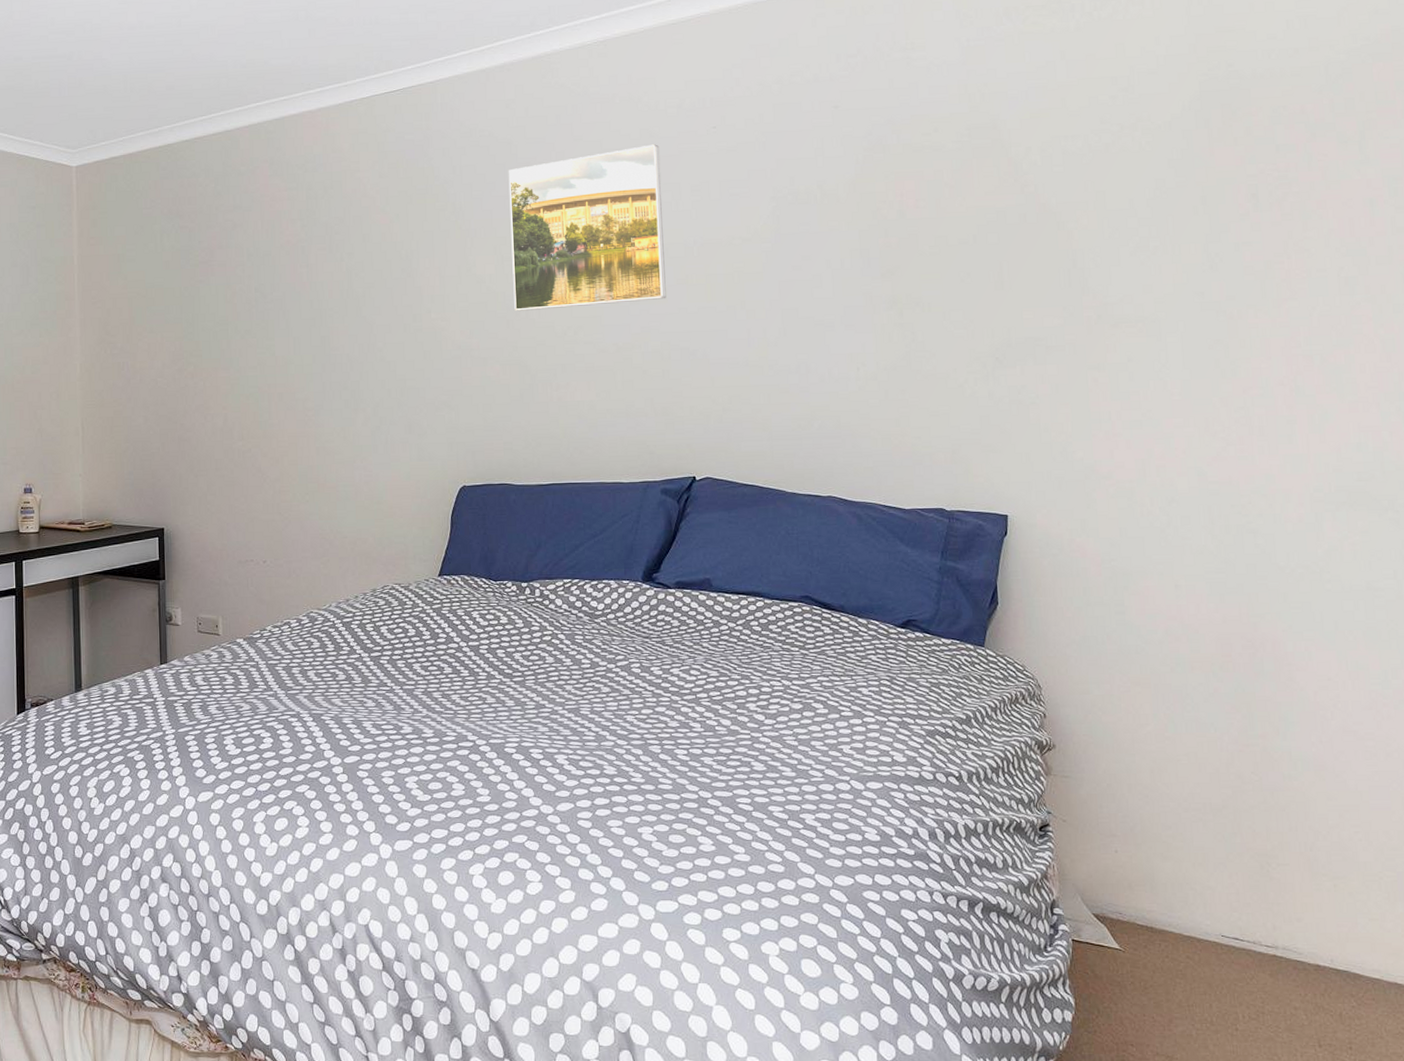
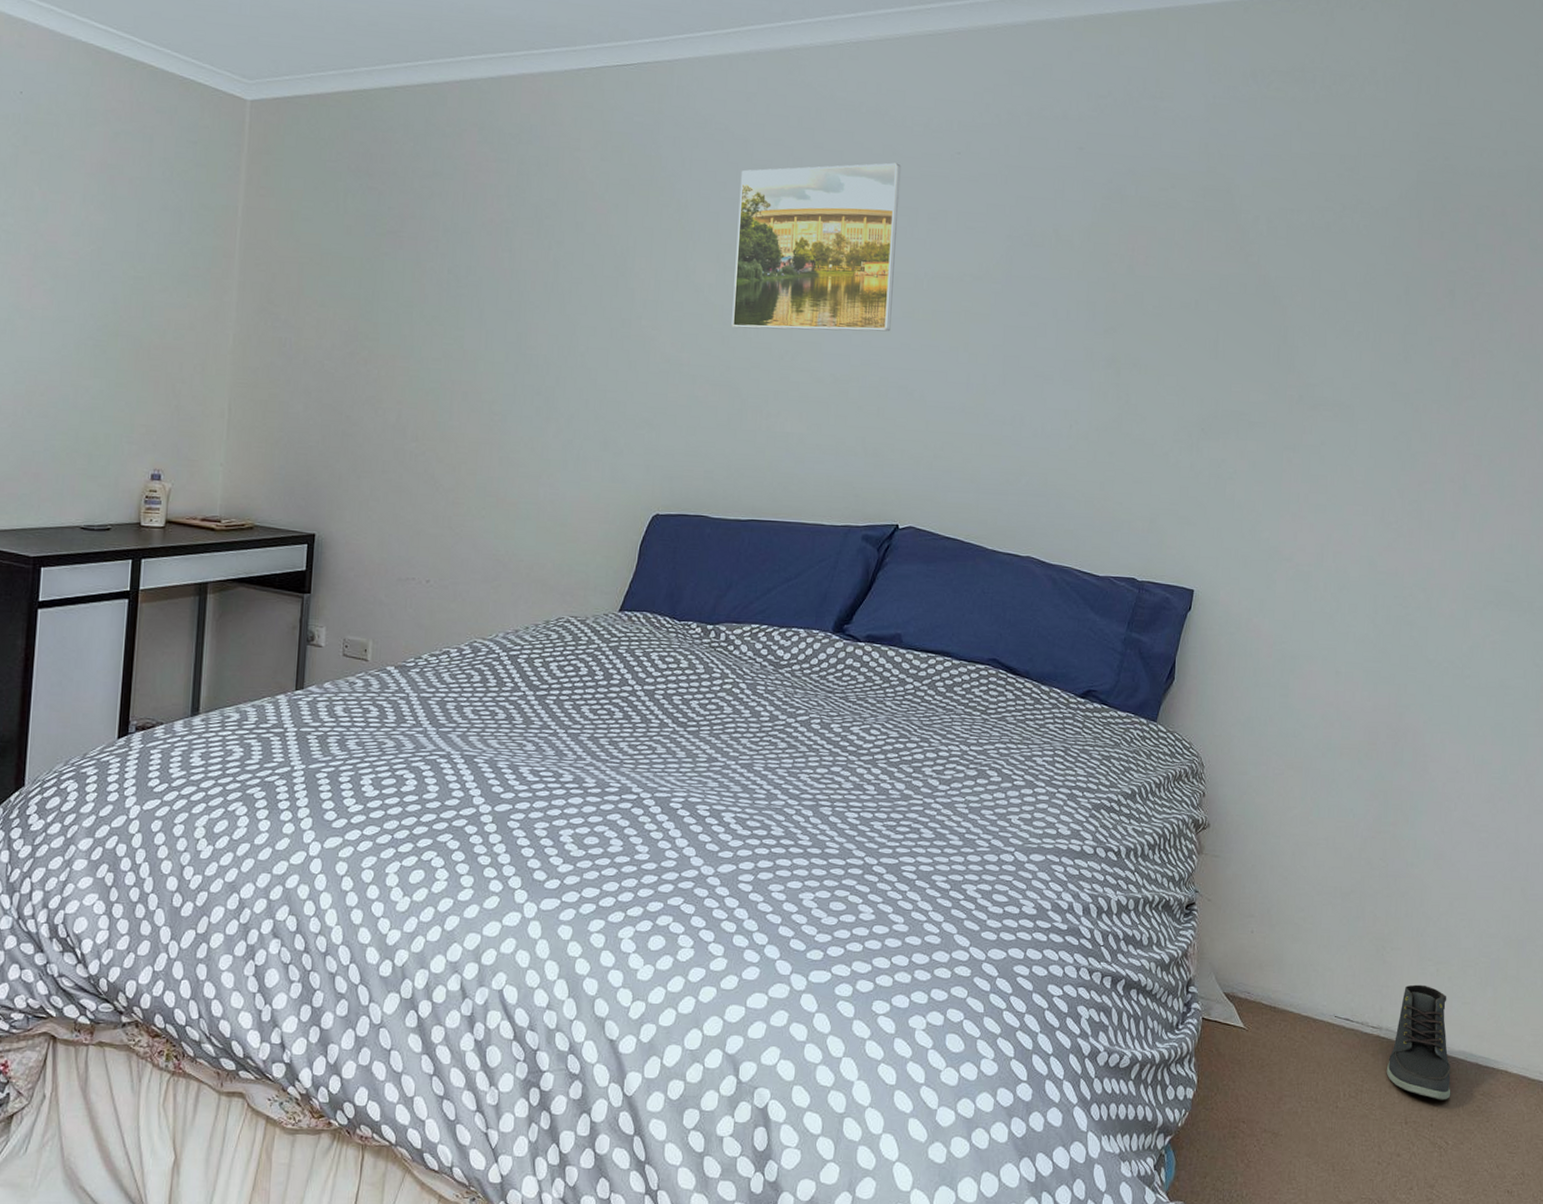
sneaker: none [1289,901,1369,1022] -> present [1386,984,1451,1100]

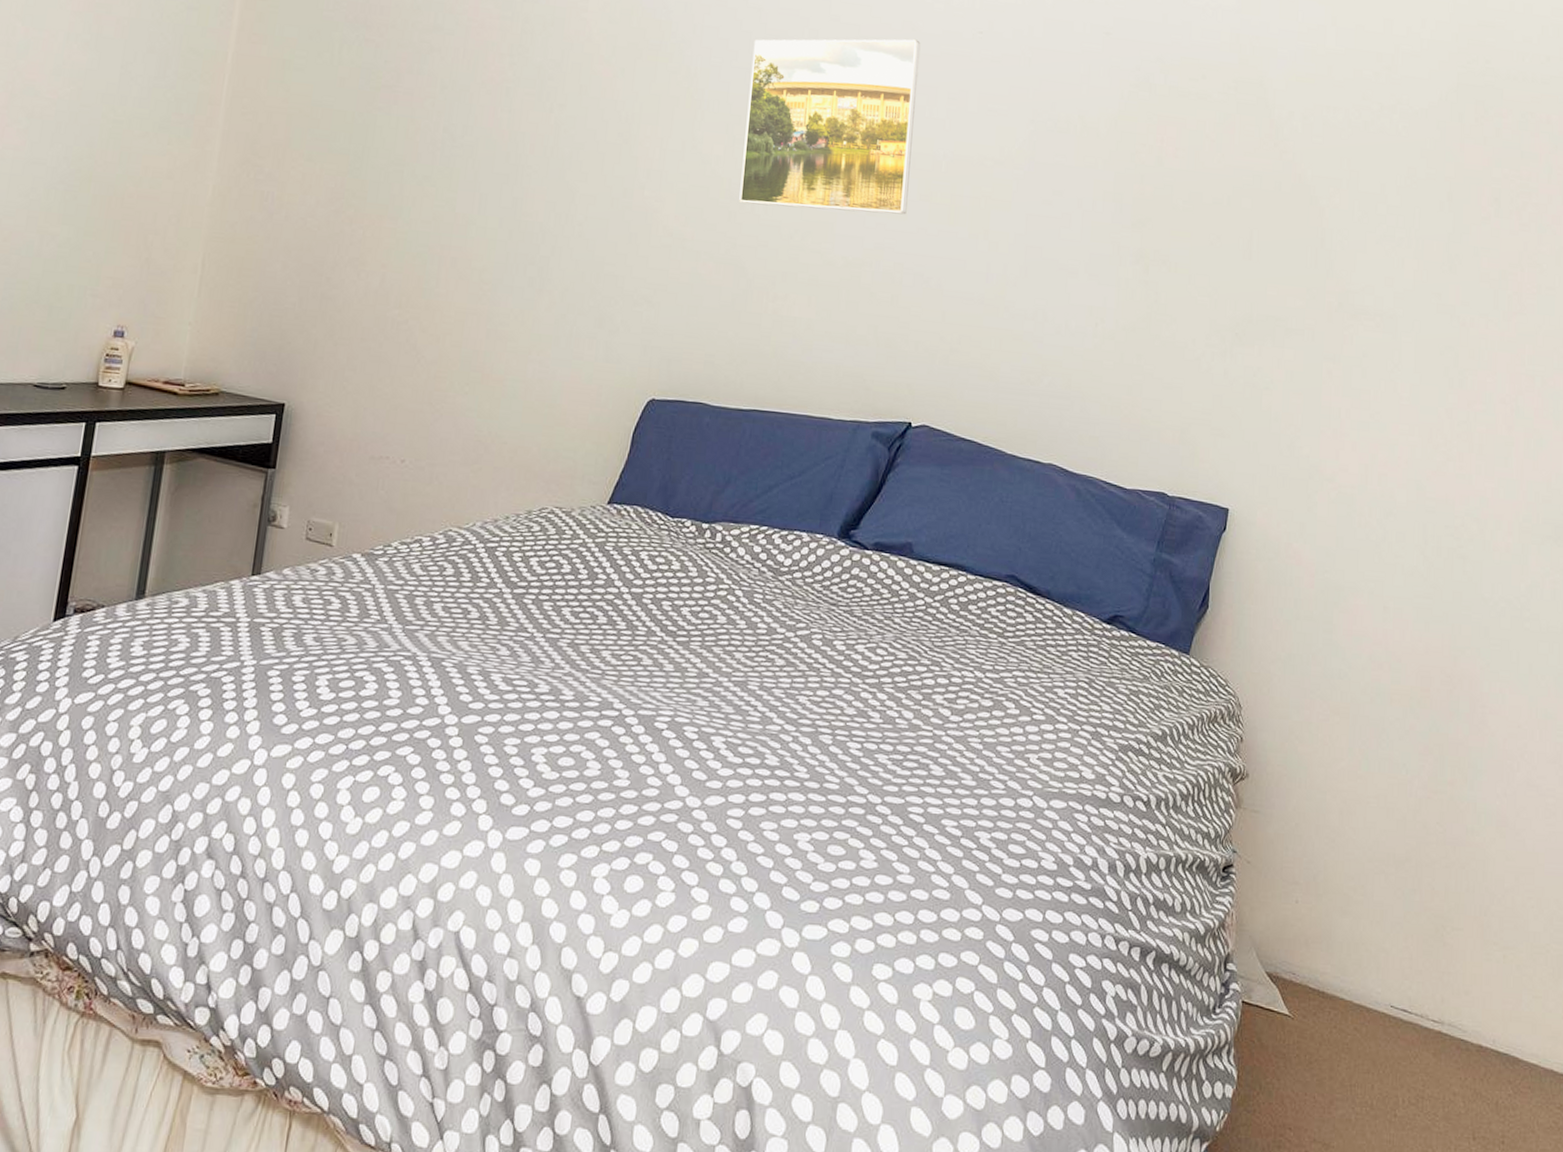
sneaker: present [1386,984,1451,1100] -> none [1450,972,1524,1113]

